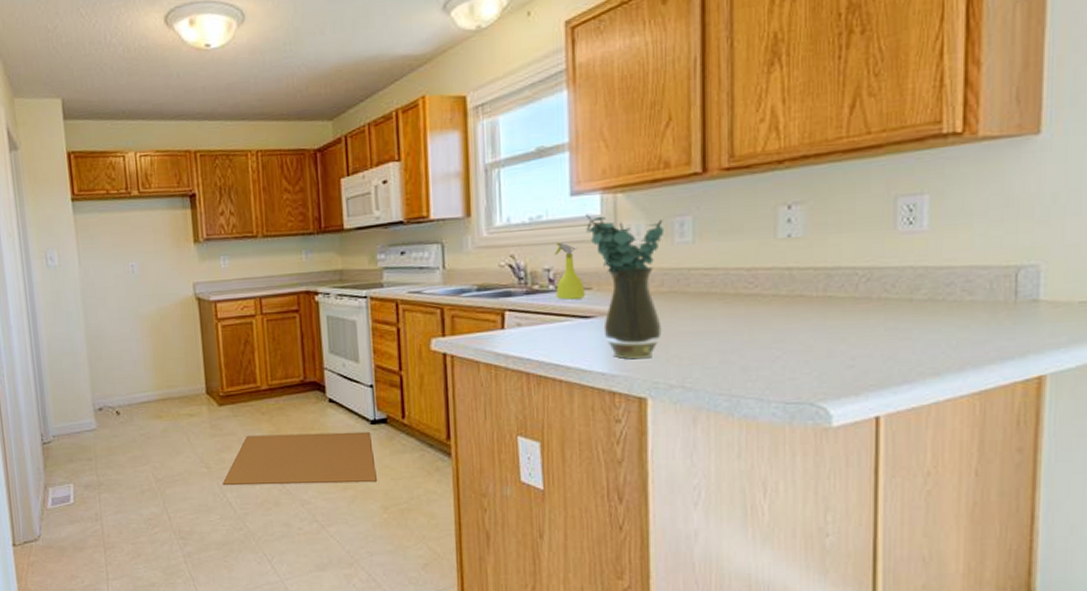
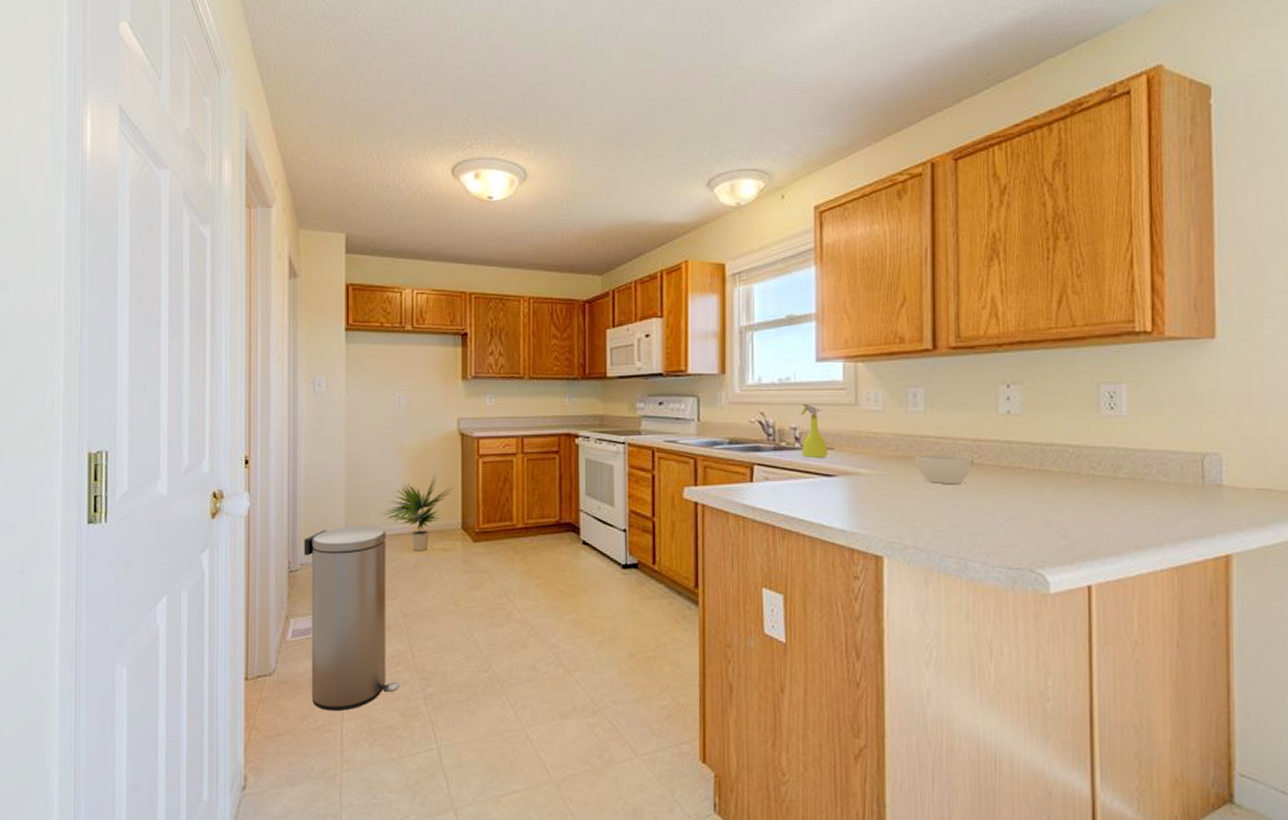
pedal bin: none [53,396,160,571] -> present [304,526,400,711]
plant: none [125,340,194,418] -> present [381,473,453,551]
floor mat: present [222,431,377,485] -> none [470,574,625,627]
vase: present [586,214,665,359] -> none [830,379,900,519]
bowl: none [681,286,748,319] -> present [914,455,973,484]

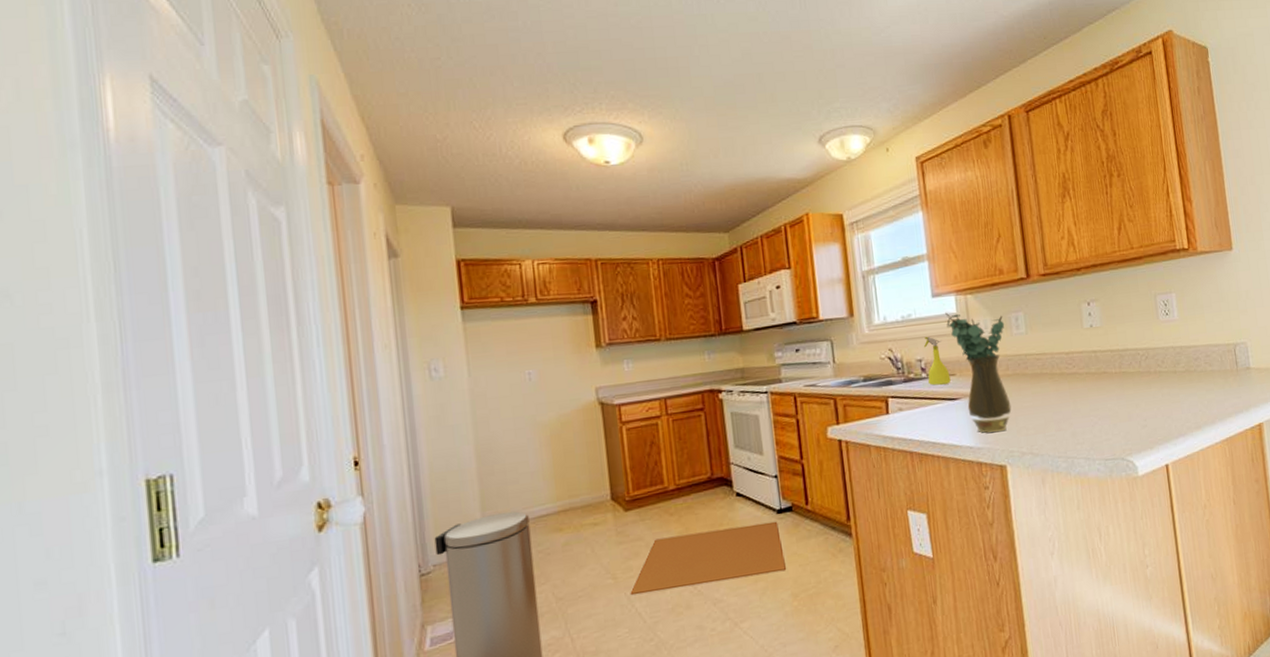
plant: present [381,473,453,551] -> none [521,447,598,531]
floor mat: none [470,574,625,627] -> present [630,521,786,595]
vase: none [830,379,900,519] -> present [945,312,1012,433]
bowl: present [914,455,973,484] -> none [1022,367,1070,395]

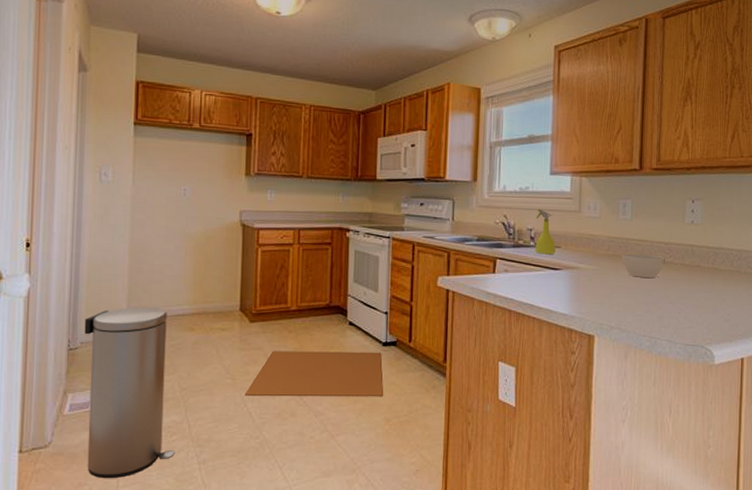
vase: present [945,312,1012,433] -> none [559,190,613,305]
bowl: none [1022,367,1070,395] -> present [621,254,665,278]

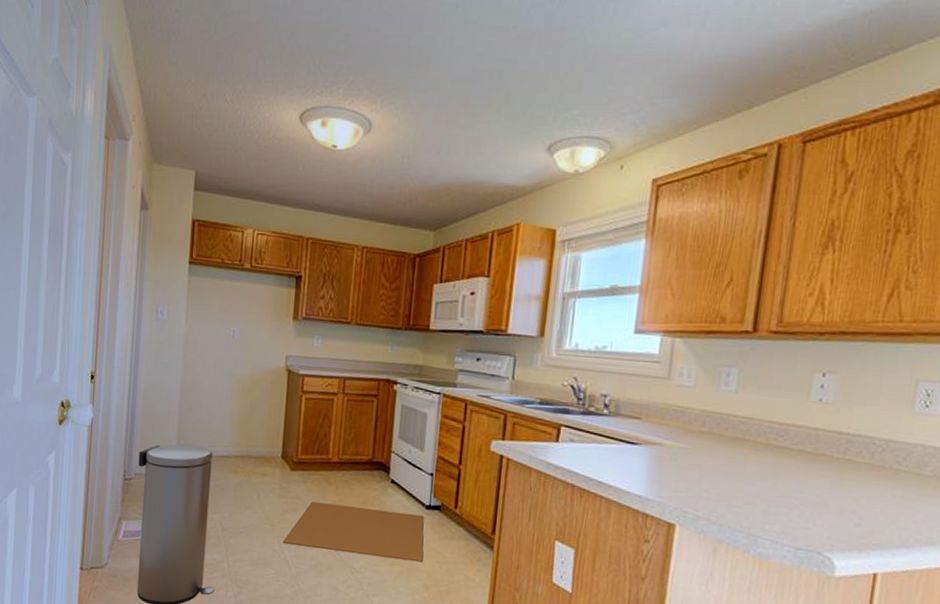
spray bottle: present [535,209,556,254] -> none [609,372,635,426]
bowl: present [621,254,665,278] -> none [718,432,778,464]

